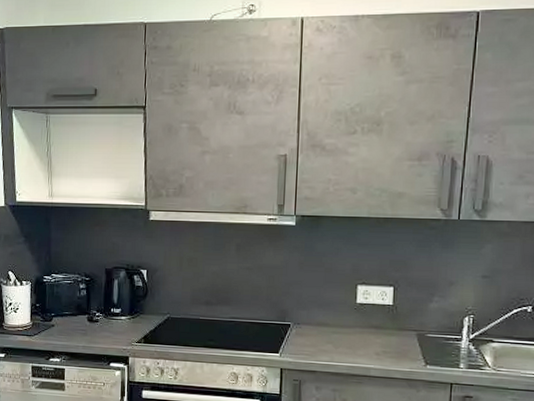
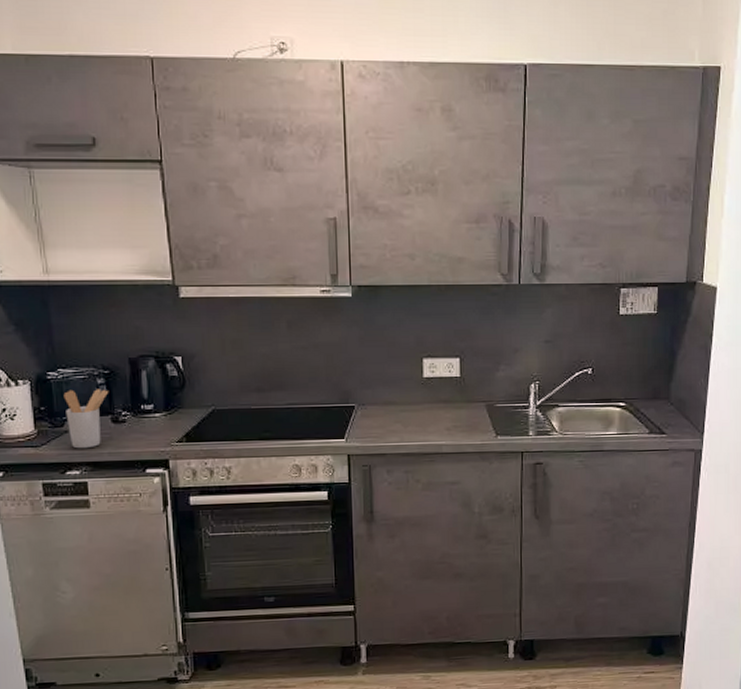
utensil holder: none [54,291,88,341] -> present [63,389,109,449]

